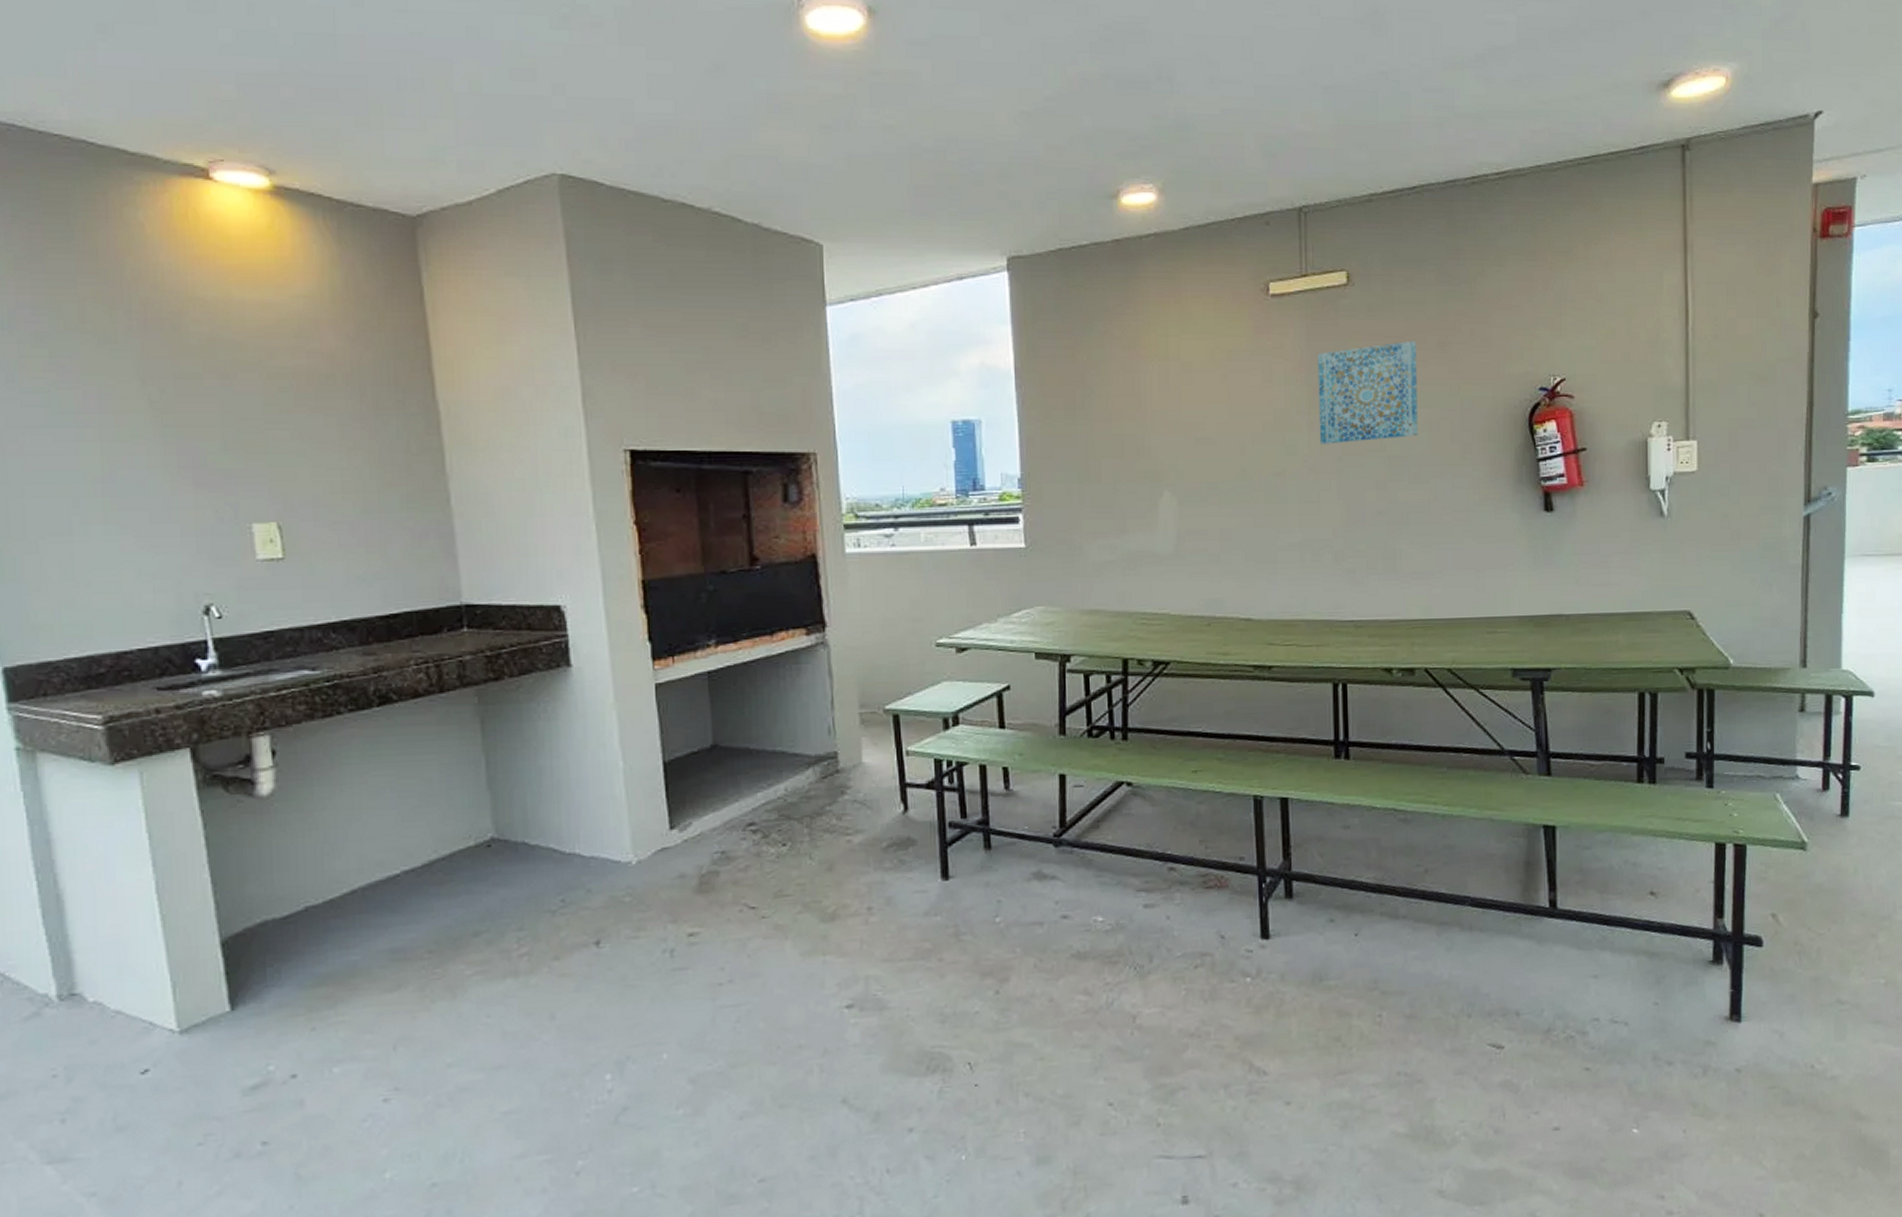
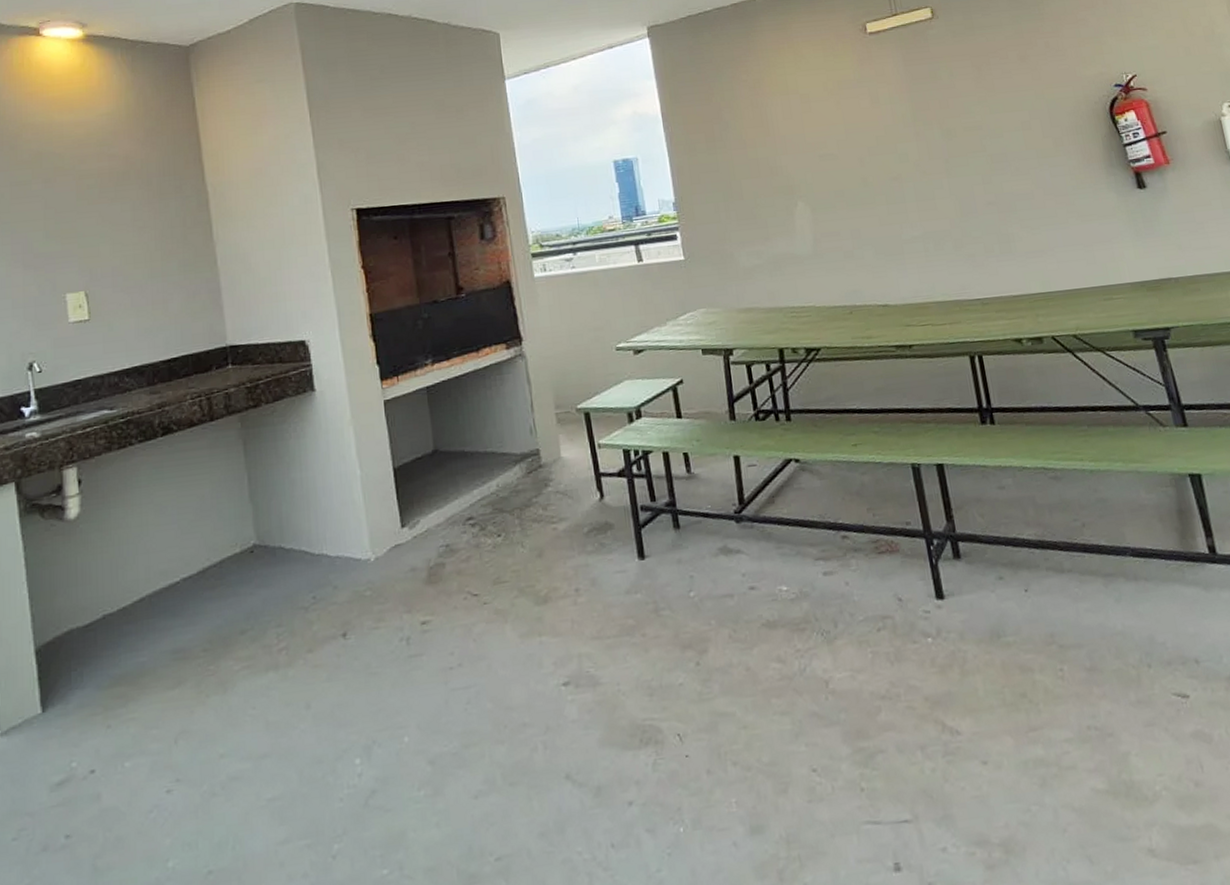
wall art: present [1317,340,1418,444] -> none [915,56,1013,150]

